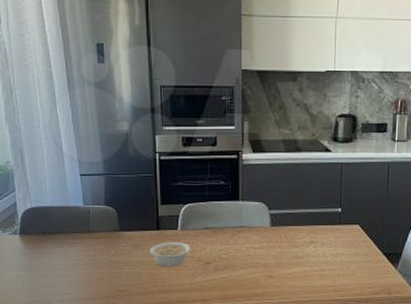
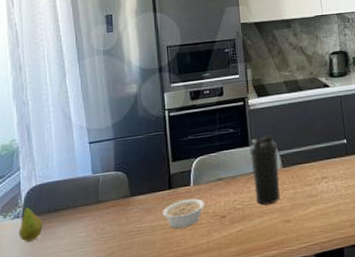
fruit: none [17,224,39,256] -> present [18,205,43,242]
water bottle: none [240,191,268,259] -> present [250,134,280,205]

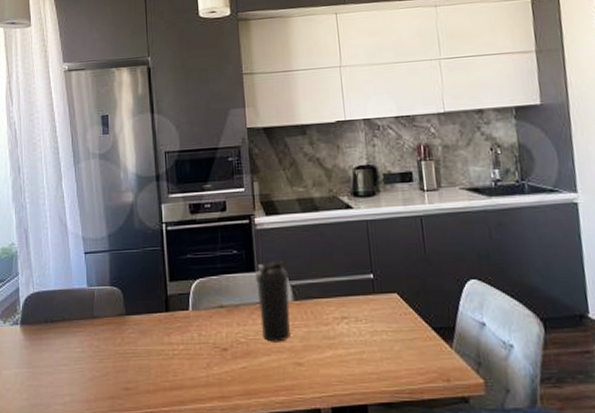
fruit: present [18,205,43,242] -> none [17,312,40,350]
legume: present [162,198,207,229] -> none [158,325,207,357]

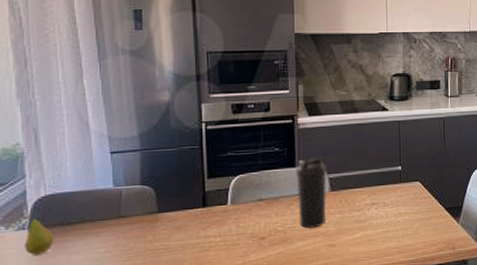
fruit: none [17,312,40,350] -> present [24,216,54,256]

